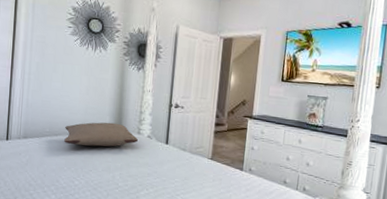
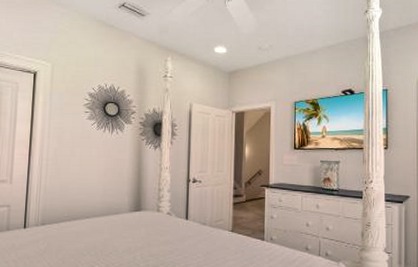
pillow: present [64,122,138,147] -> none [83,202,157,228]

